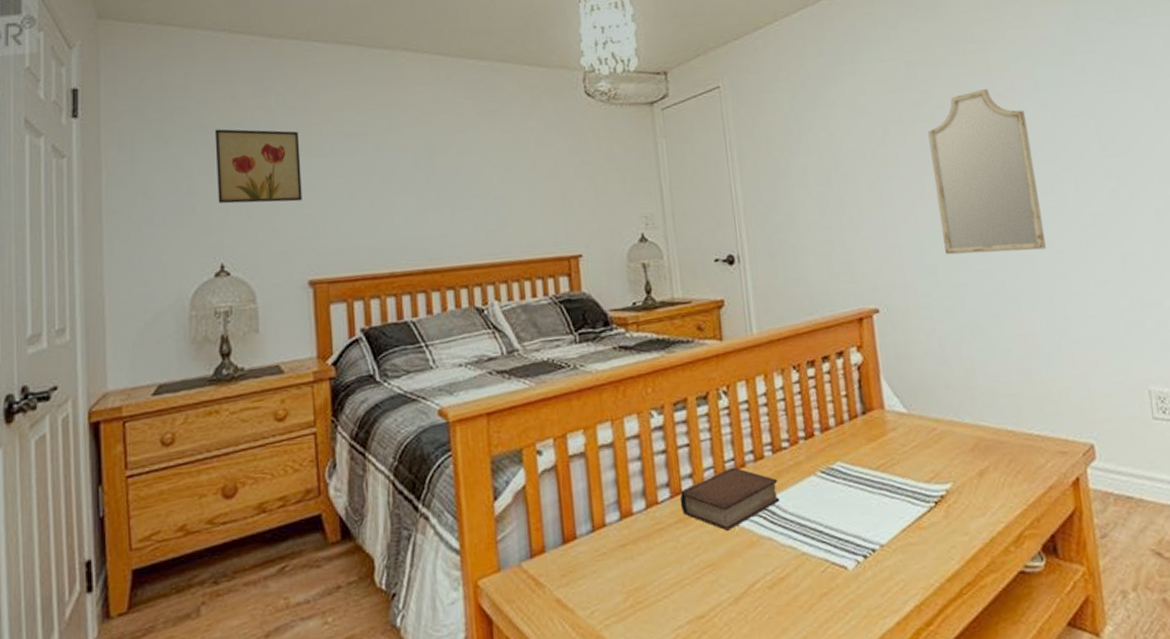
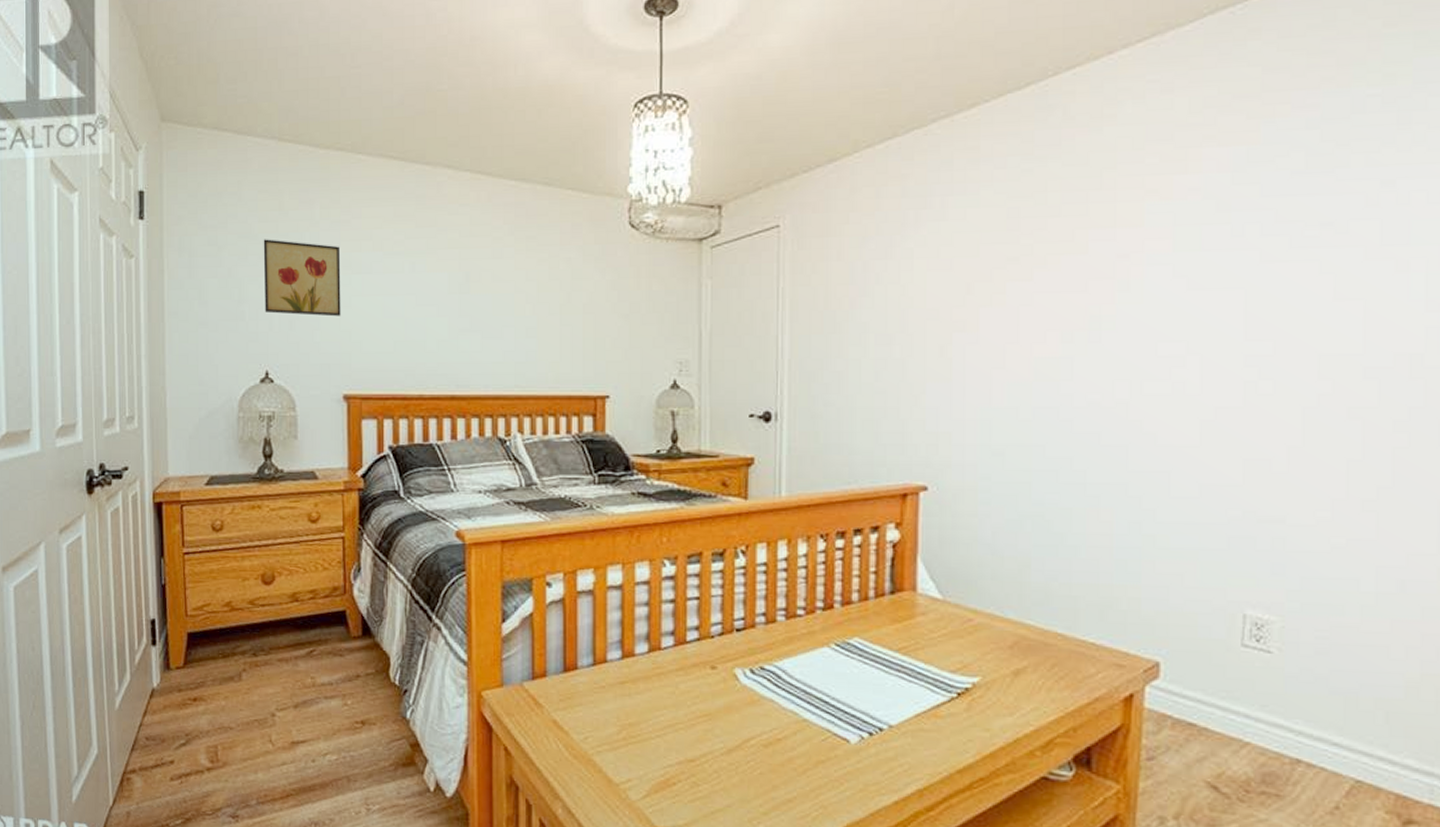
book: present [679,467,781,531] -> none [683,626,788,686]
home mirror: present [928,88,1046,255] -> none [1019,246,1151,442]

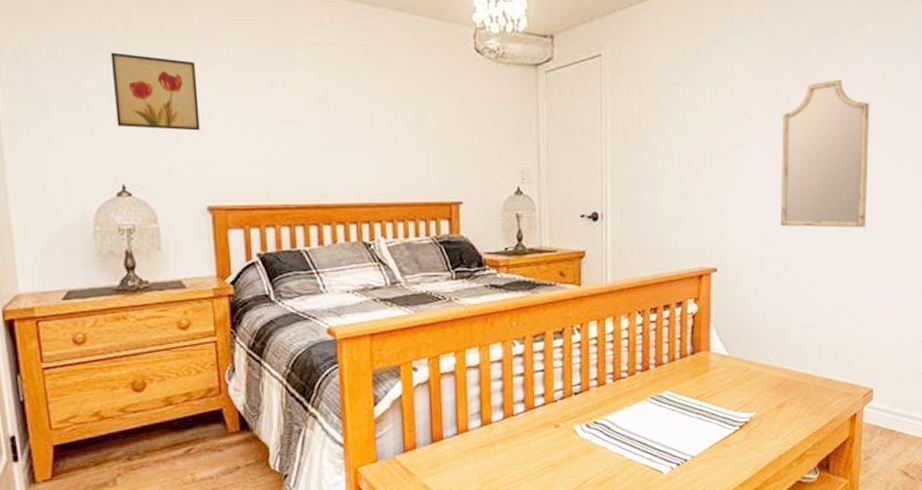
home mirror: none [1019,246,1151,442] -> present [781,79,869,228]

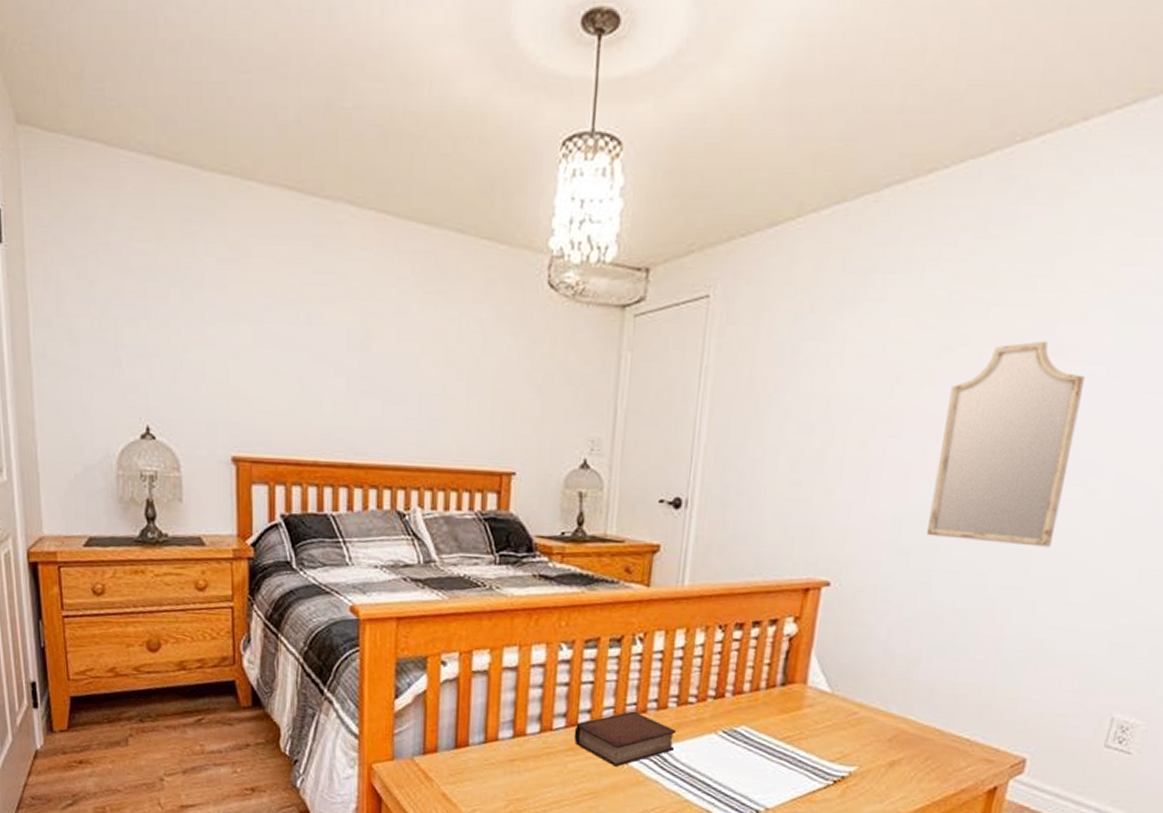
wall art: present [110,52,200,131] -> none [140,275,229,370]
book: none [532,390,615,440] -> present [574,711,677,767]

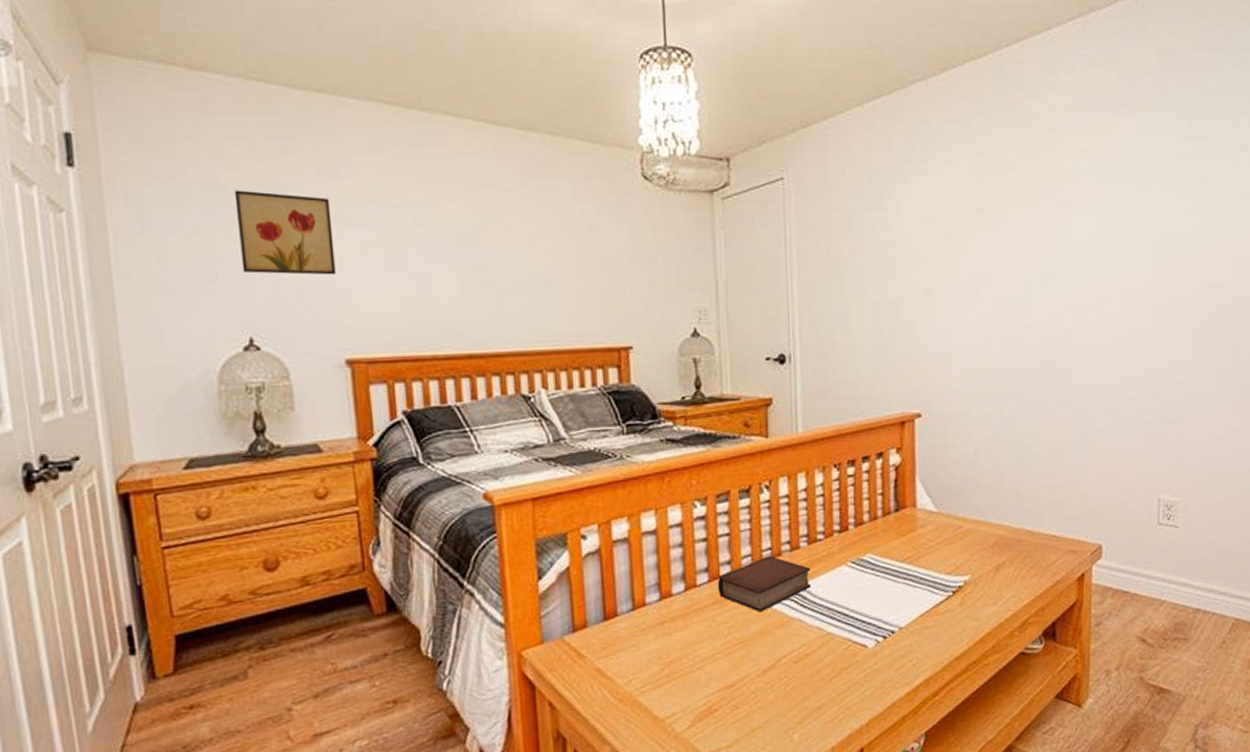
wall art: none [140,275,229,370] -> present [234,190,336,275]
home mirror: present [927,340,1085,547] -> none [988,198,1087,365]

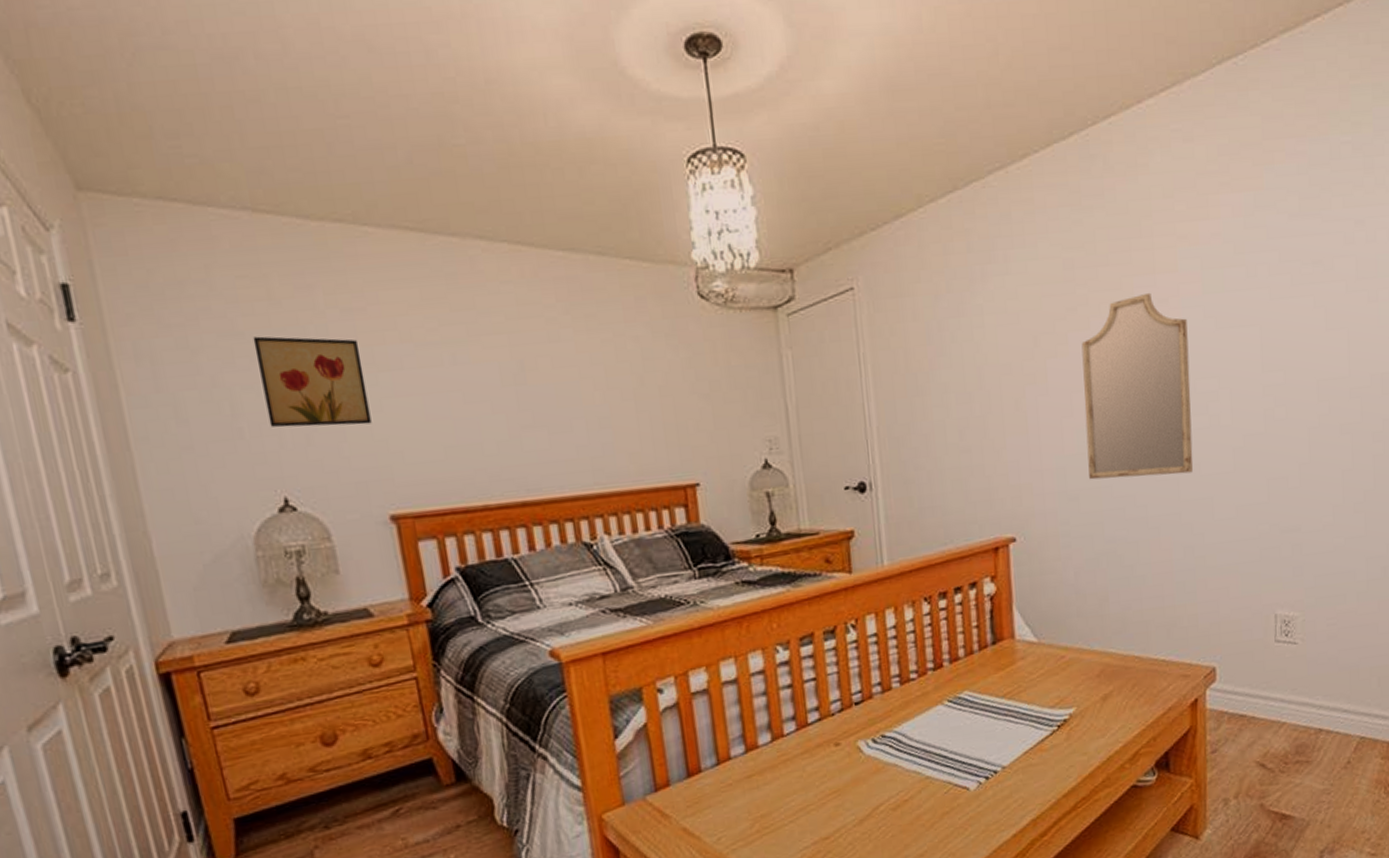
book: present [717,555,812,612] -> none [805,699,907,760]
home mirror: none [988,198,1087,365] -> present [1081,292,1193,480]

